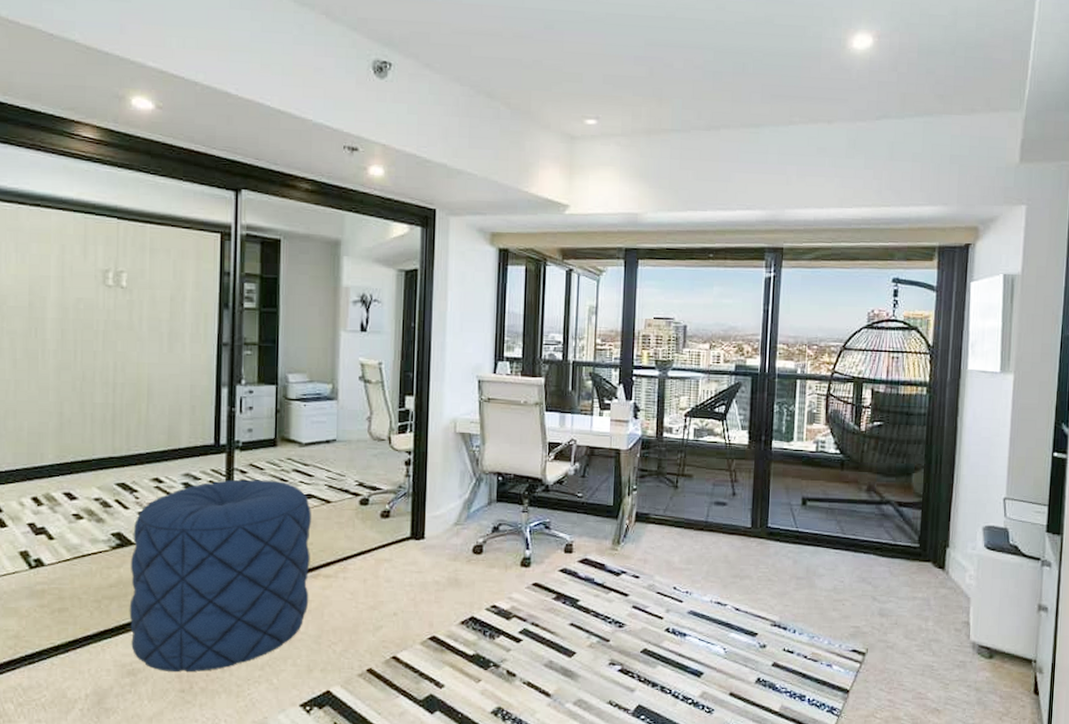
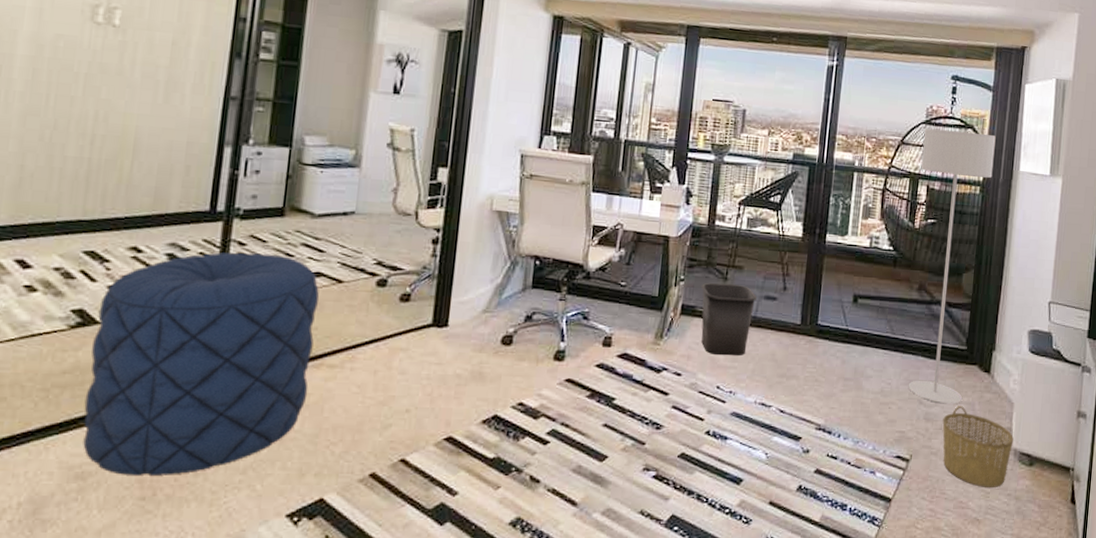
waste bin: none [653,492,708,558] -> present [701,283,758,355]
floor lamp: none [861,332,941,600] -> present [908,129,996,404]
basket: none [897,601,971,679] -> present [942,406,1014,487]

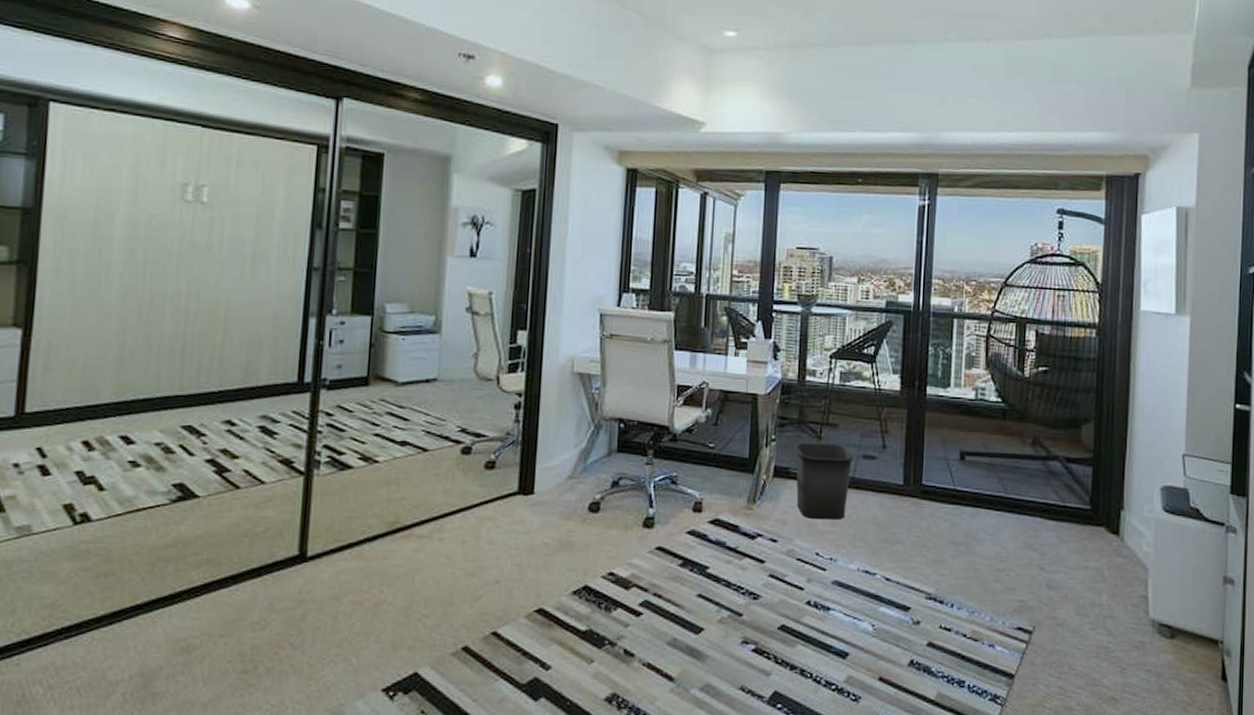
pouf: present [83,252,319,475] -> none [187,423,405,649]
floor lamp: present [908,129,996,404] -> none [1026,268,1111,570]
basket: present [942,406,1014,487] -> none [1068,572,1150,662]

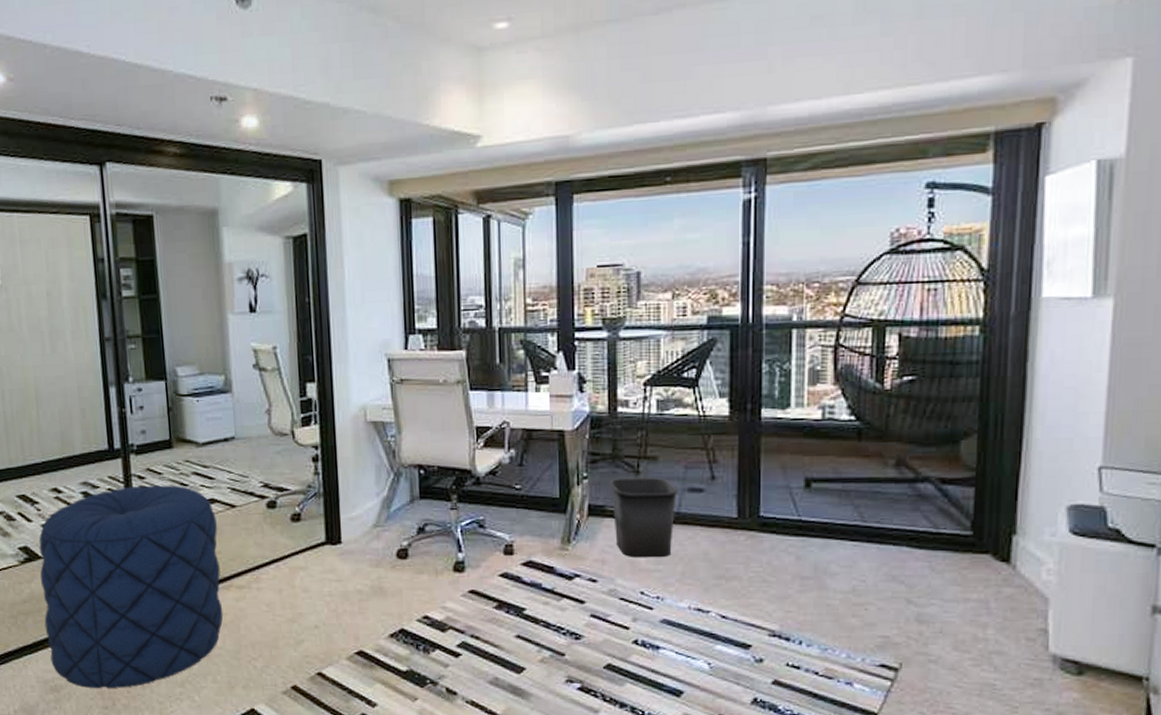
pouf: none [187,423,405,649] -> present [39,485,224,688]

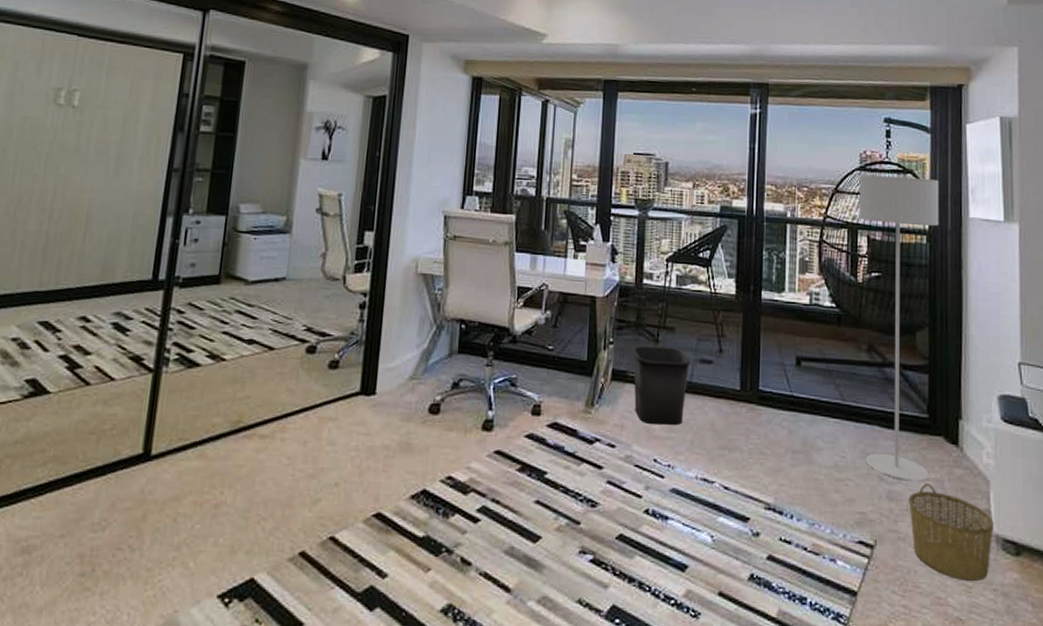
pouf: present [39,485,224,688] -> none [30,320,252,551]
floor lamp: none [888,253,1001,603] -> present [859,175,939,481]
basket: none [943,604,1051,701] -> present [908,483,994,581]

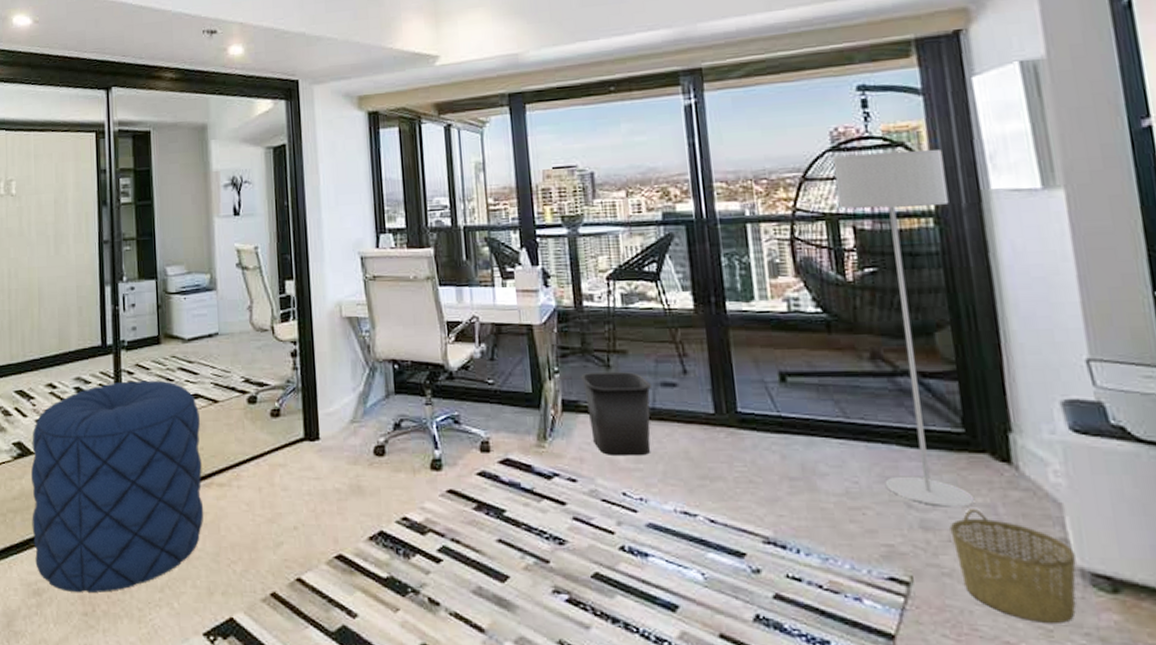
pouf: none [30,320,252,551] -> present [30,380,204,593]

